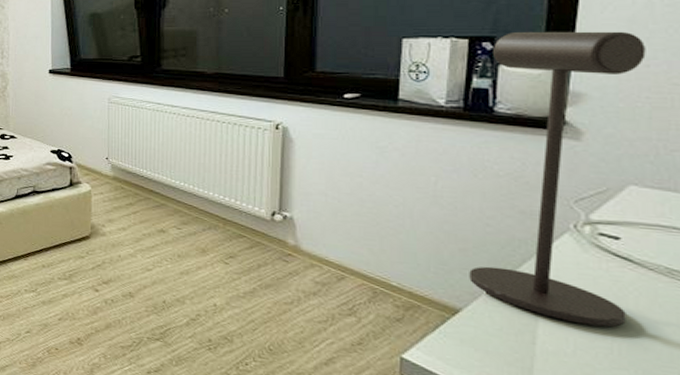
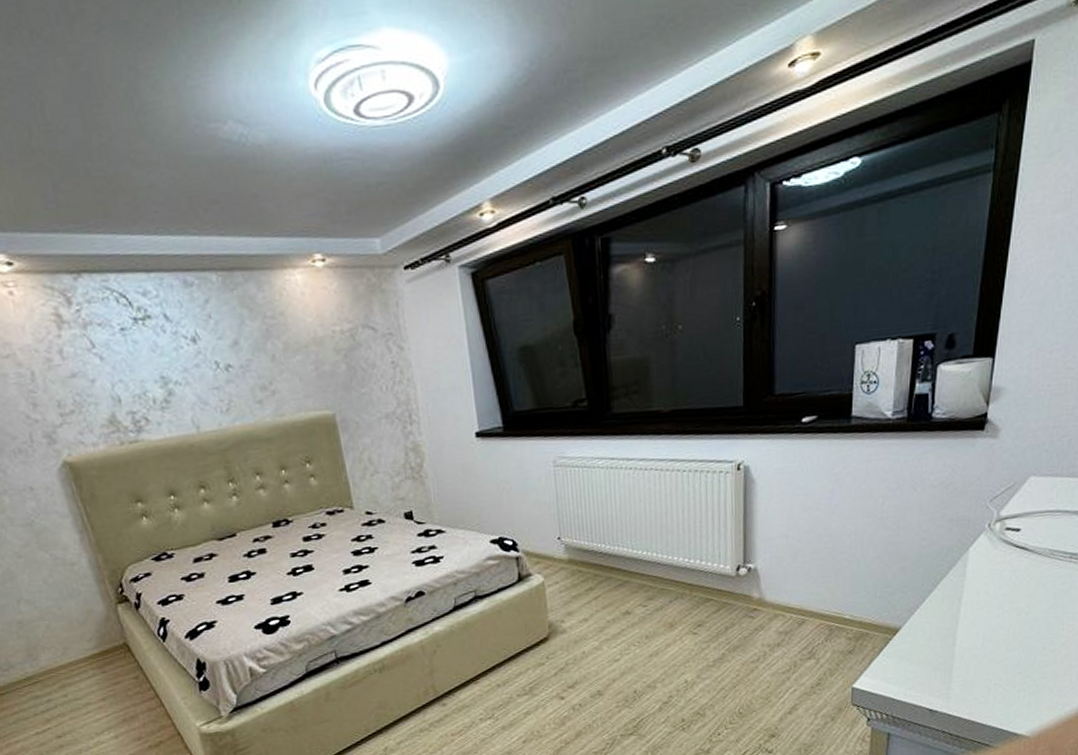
desk lamp: present [469,31,646,327] -> none [908,316,1051,618]

